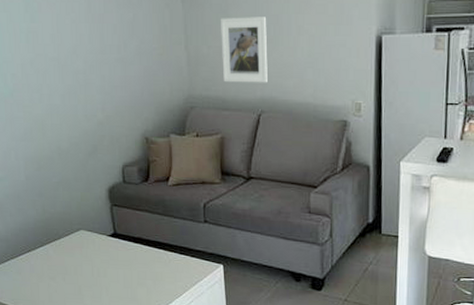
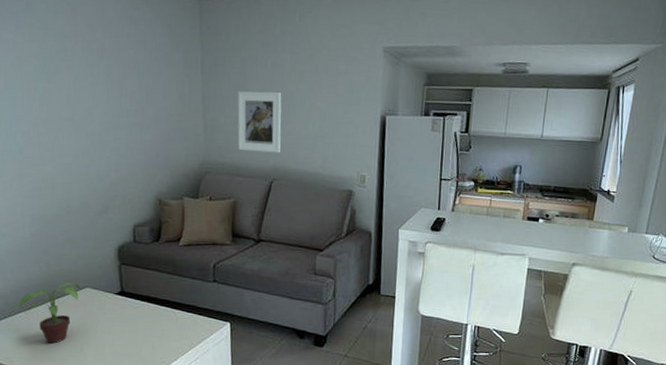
potted plant: none [17,224,76,286] -> present [16,282,81,344]

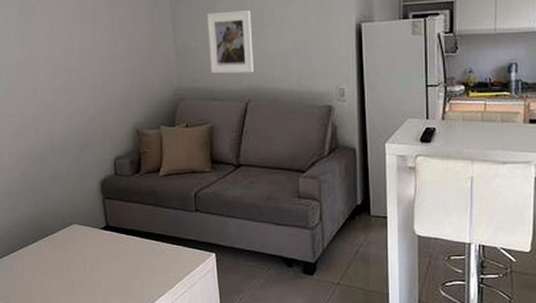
potted plant: present [16,282,81,344] -> none [10,219,69,282]

